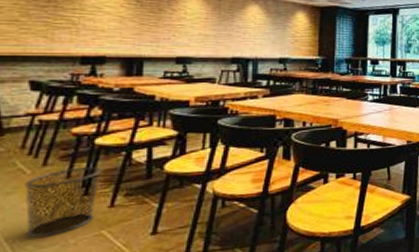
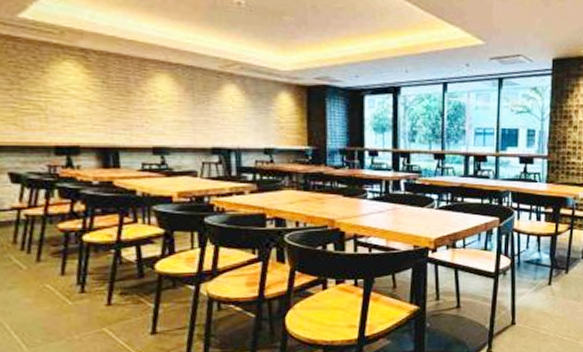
waste bin: present [25,167,103,238] -> none [23,264,95,332]

